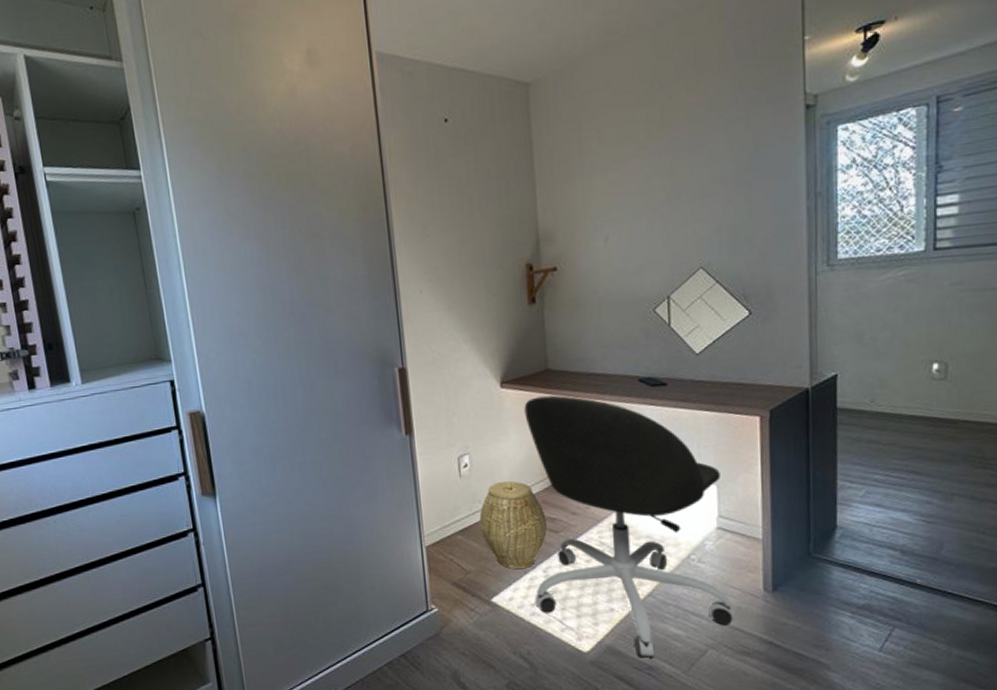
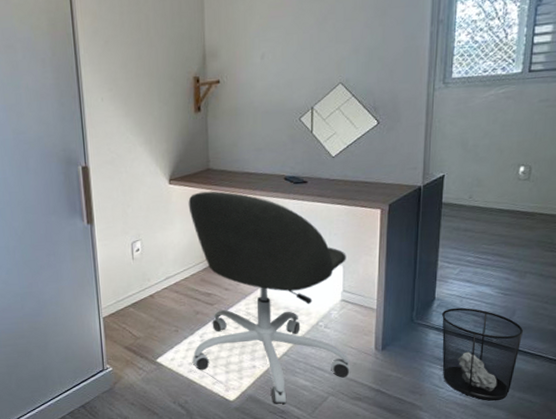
woven basket: present [479,480,547,570] -> none [148,262,204,336]
waste bin: none [847,538,955,660] -> present [442,307,523,401]

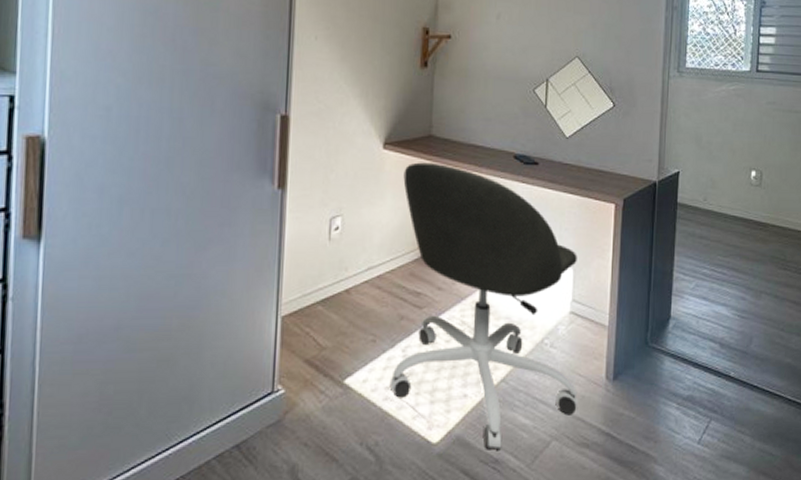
waste bin: present [442,307,523,401] -> none [678,330,761,452]

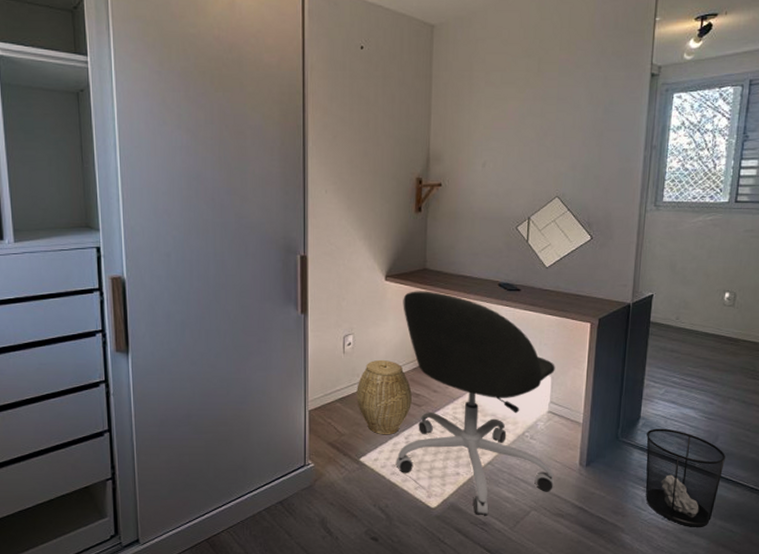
woven basket: none [343,248,412,348] -> present [356,359,412,435]
waste bin: none [678,330,761,452] -> present [645,428,725,527]

